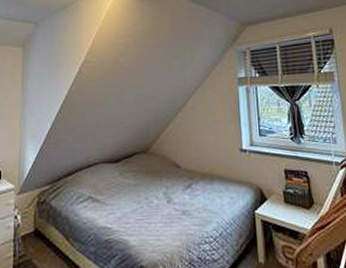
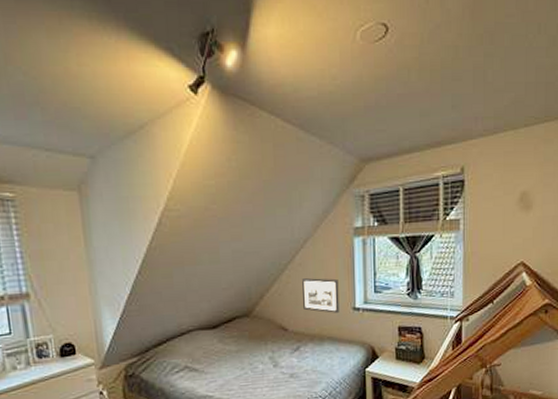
picture frame: none [194,121,228,154] -> present [302,278,340,313]

